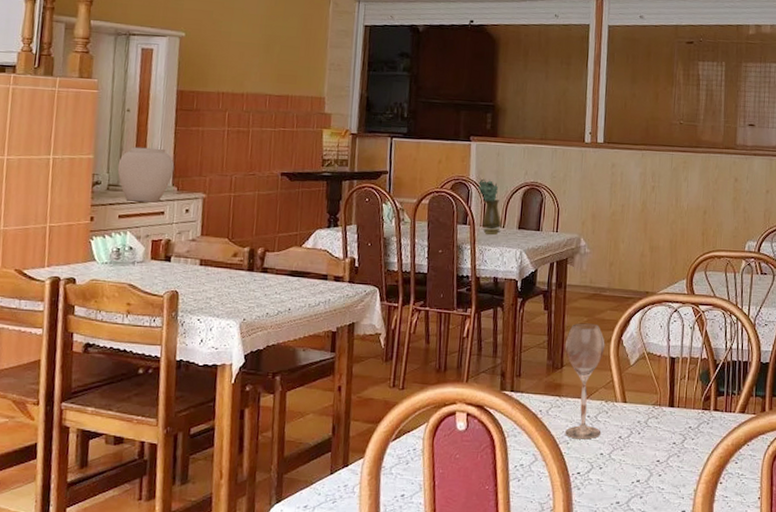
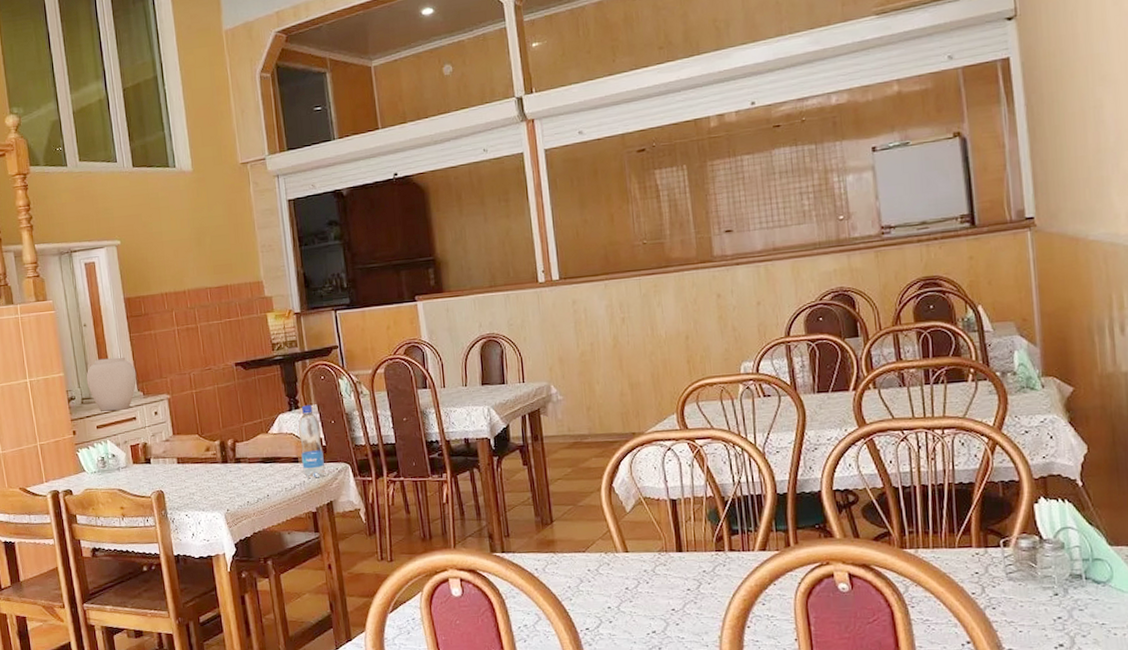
bottle: none [330,224,356,298] -> present [298,405,325,479]
vase: present [478,178,502,236] -> none [432,337,464,396]
wineglass: present [565,323,605,440] -> none [551,473,604,595]

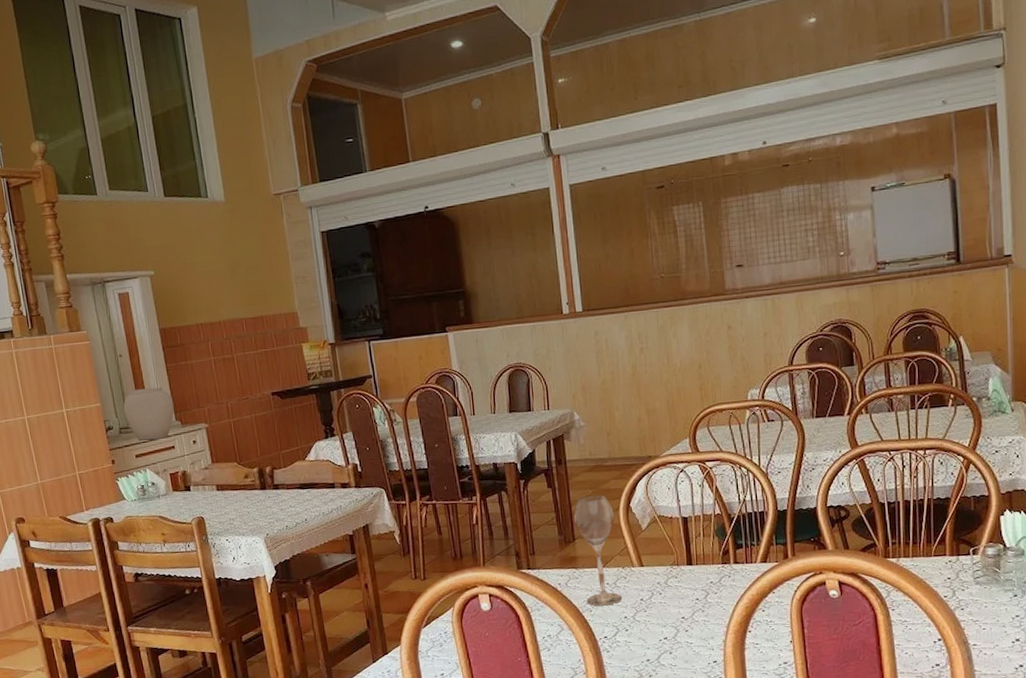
bottle: present [298,405,325,479] -> none [334,432,361,504]
wineglass: none [551,473,604,595] -> present [573,494,622,606]

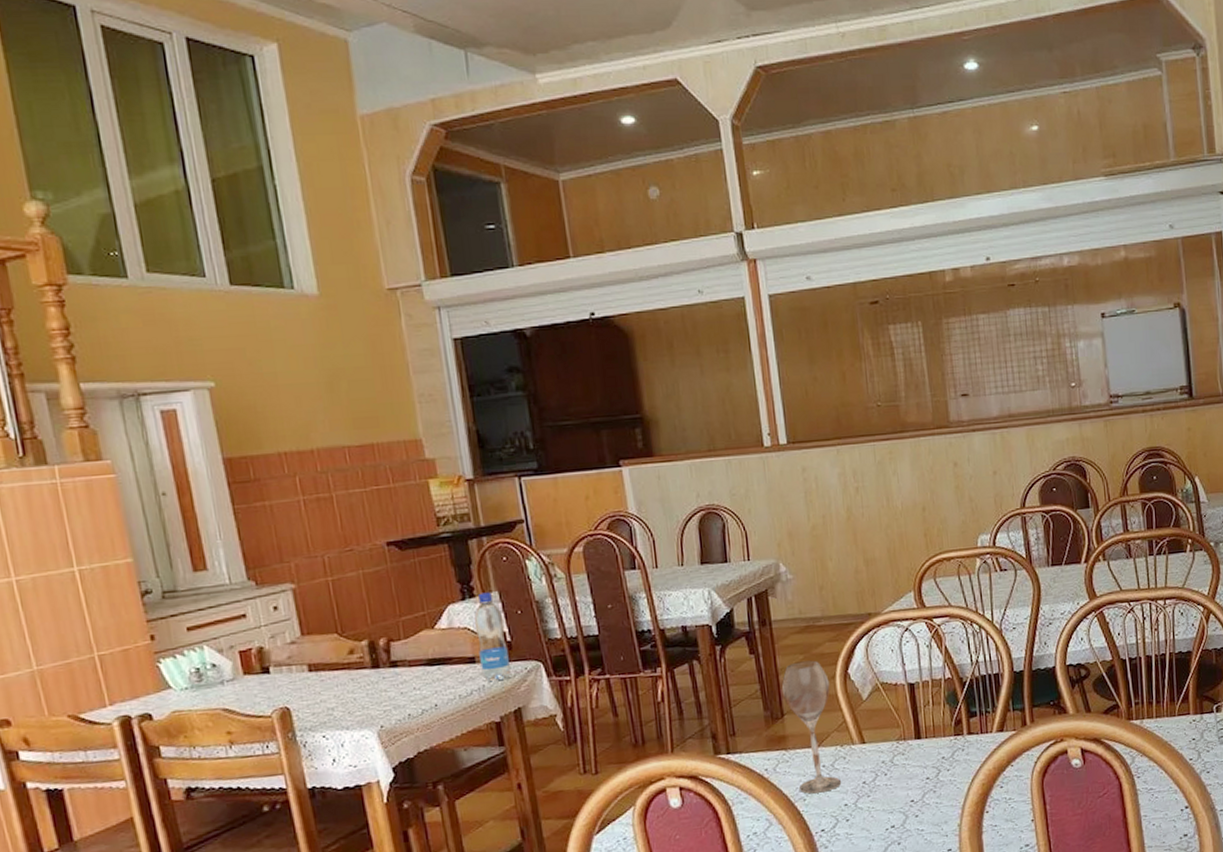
vase: present [123,387,175,441] -> none [168,535,246,609]
bottle: none [334,432,361,504] -> present [474,592,511,683]

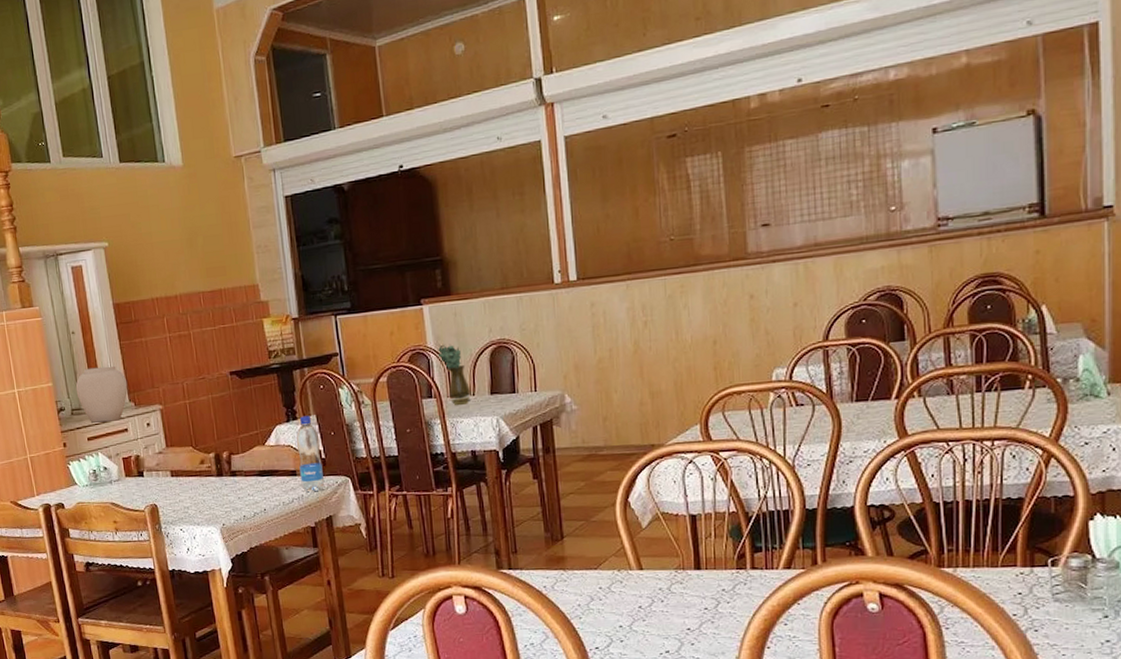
vase: none [168,535,246,609] -> present [75,365,128,424]
vase: none [641,509,680,578] -> present [438,343,472,406]
wineglass: present [781,660,841,794] -> none [562,487,616,613]

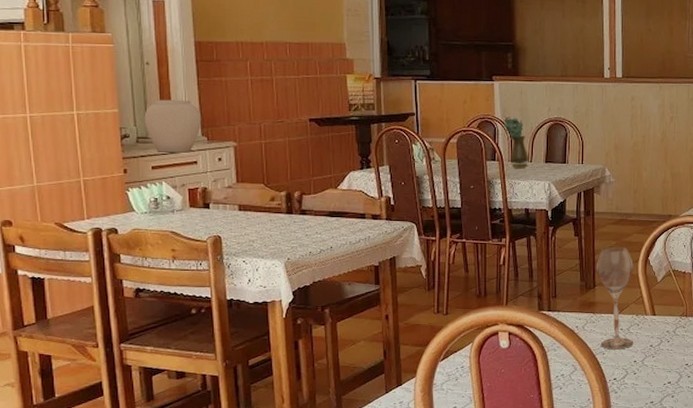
bottle: present [296,415,324,493] -> none [368,165,391,235]
wineglass: none [562,487,616,613] -> present [596,246,633,350]

